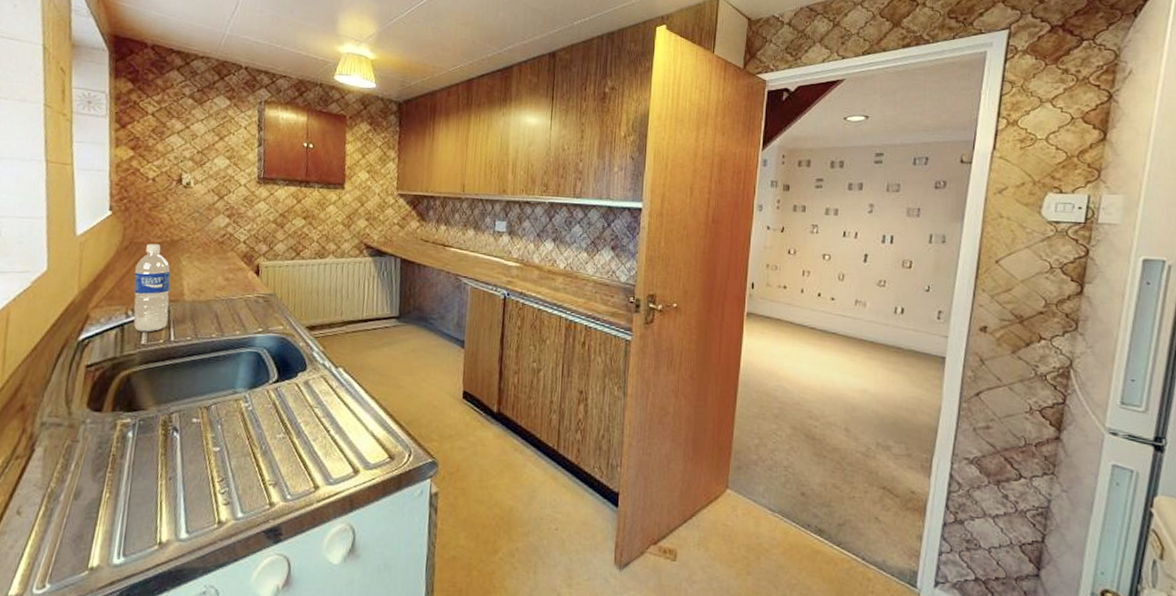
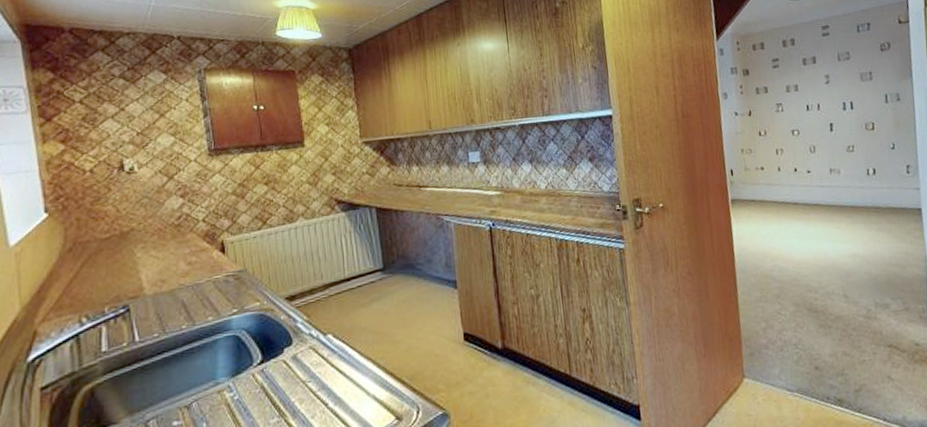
water bottle: present [133,244,171,332] -> none [83,239,129,339]

